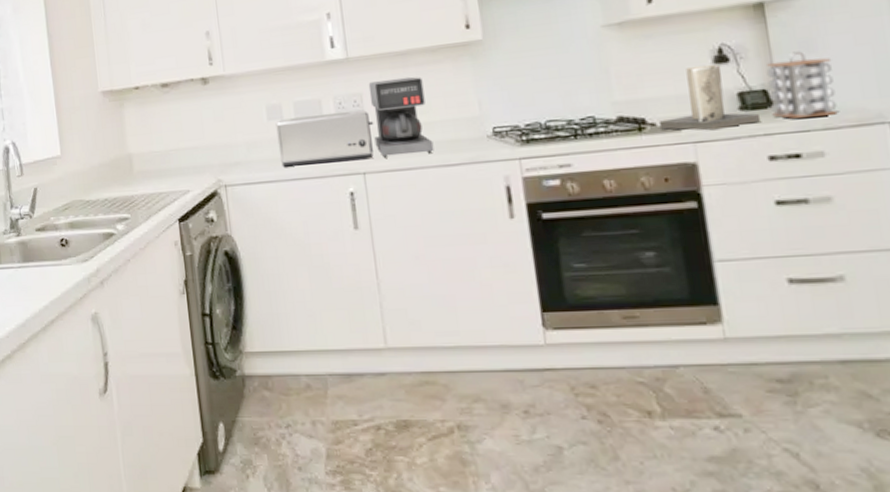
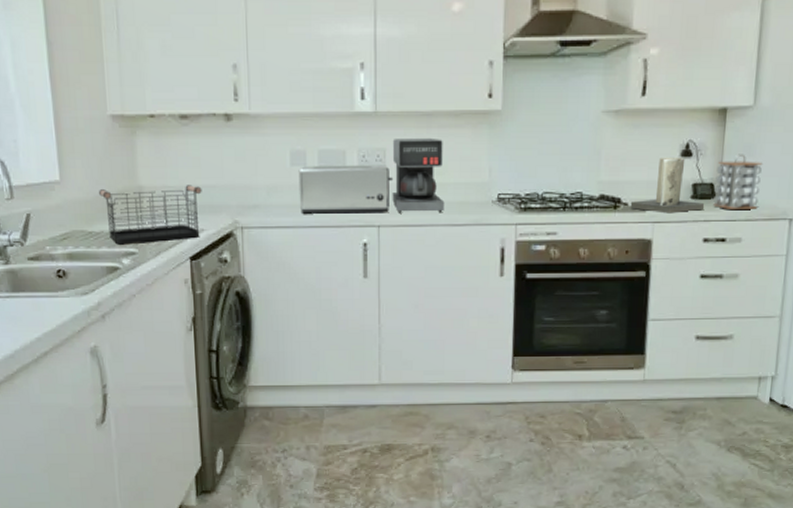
dish rack: none [93,148,186,211] -> present [98,185,202,245]

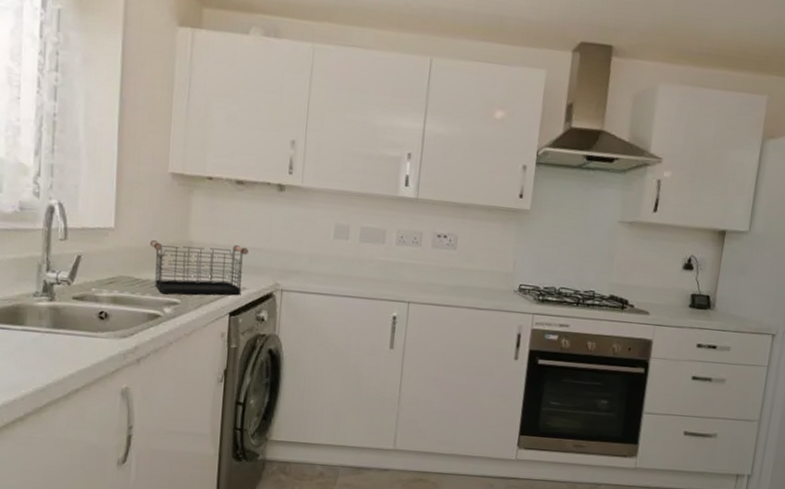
toaster: present [298,165,394,214] -> none [337,240,427,291]
coffee maker: present [392,137,445,213] -> none [423,225,475,296]
paper towel roll: present [630,157,704,214] -> none [635,267,700,319]
spice rack: present [713,154,763,211] -> none [708,272,754,323]

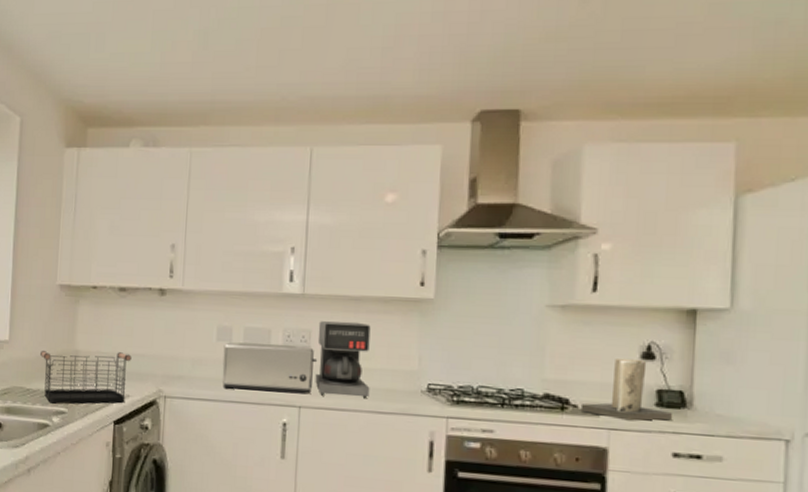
toaster: none [337,240,427,291] -> present [222,342,318,394]
coffee maker: none [423,225,475,296] -> present [315,321,371,399]
paper towel roll: none [635,267,700,319] -> present [580,357,672,422]

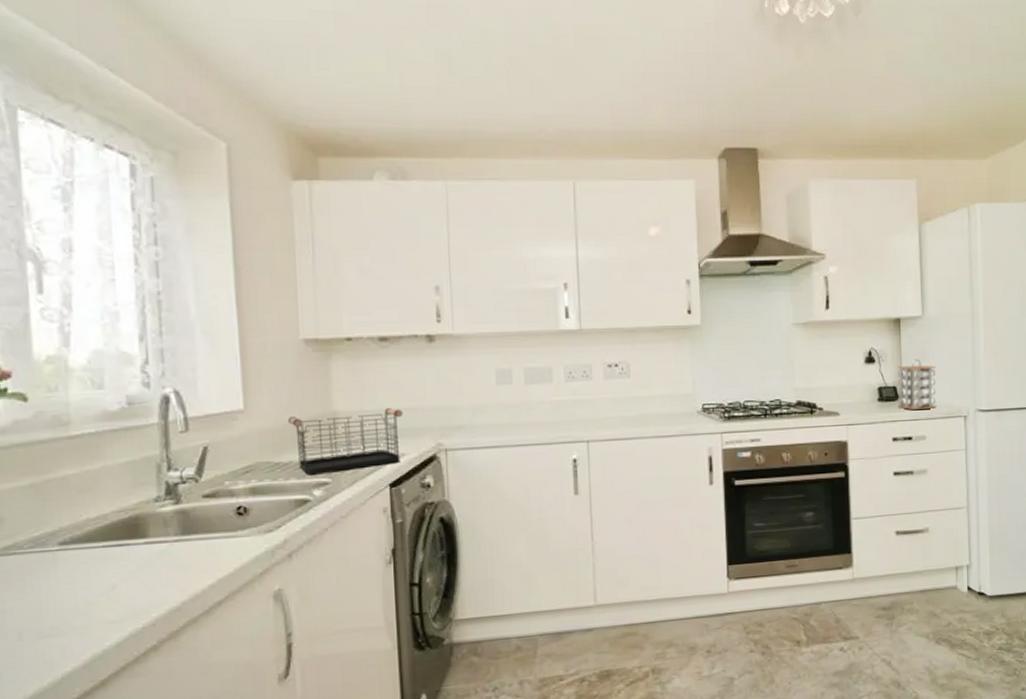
toaster: present [222,342,318,394] -> none [504,380,601,433]
coffee maker: present [315,321,371,399] -> none [598,352,652,428]
paper towel roll: present [580,357,672,422] -> none [825,363,890,416]
spice rack: none [684,360,747,425] -> present [897,359,936,411]

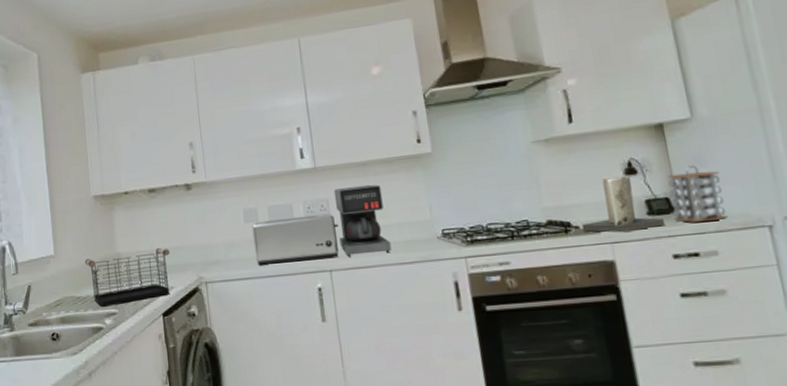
toaster: none [504,380,601,433] -> present [252,213,339,265]
coffee maker: none [598,352,652,428] -> present [333,184,392,257]
paper towel roll: none [825,363,890,416] -> present [581,175,665,233]

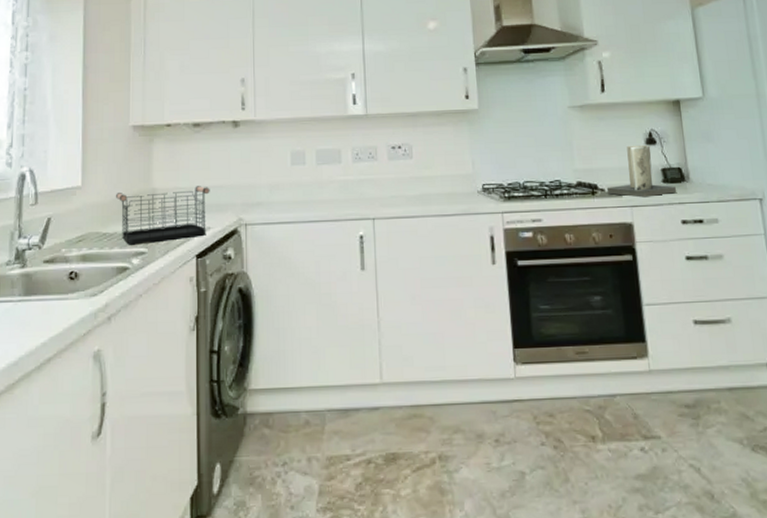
toaster: present [252,213,339,265] -> none [298,161,385,209]
coffee maker: present [333,184,392,257] -> none [382,135,434,206]
spice rack: present [667,165,727,223] -> none [681,140,727,193]

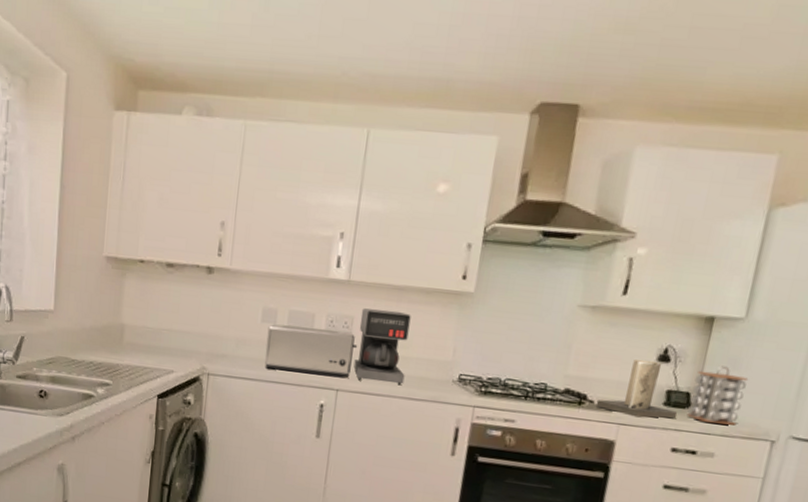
dish rack: present [115,186,210,245] -> none [85,322,177,378]
toaster: none [298,161,385,209] -> present [264,324,358,378]
coffee maker: none [382,135,434,206] -> present [353,308,411,386]
spice rack: none [681,140,727,193] -> present [687,366,749,426]

